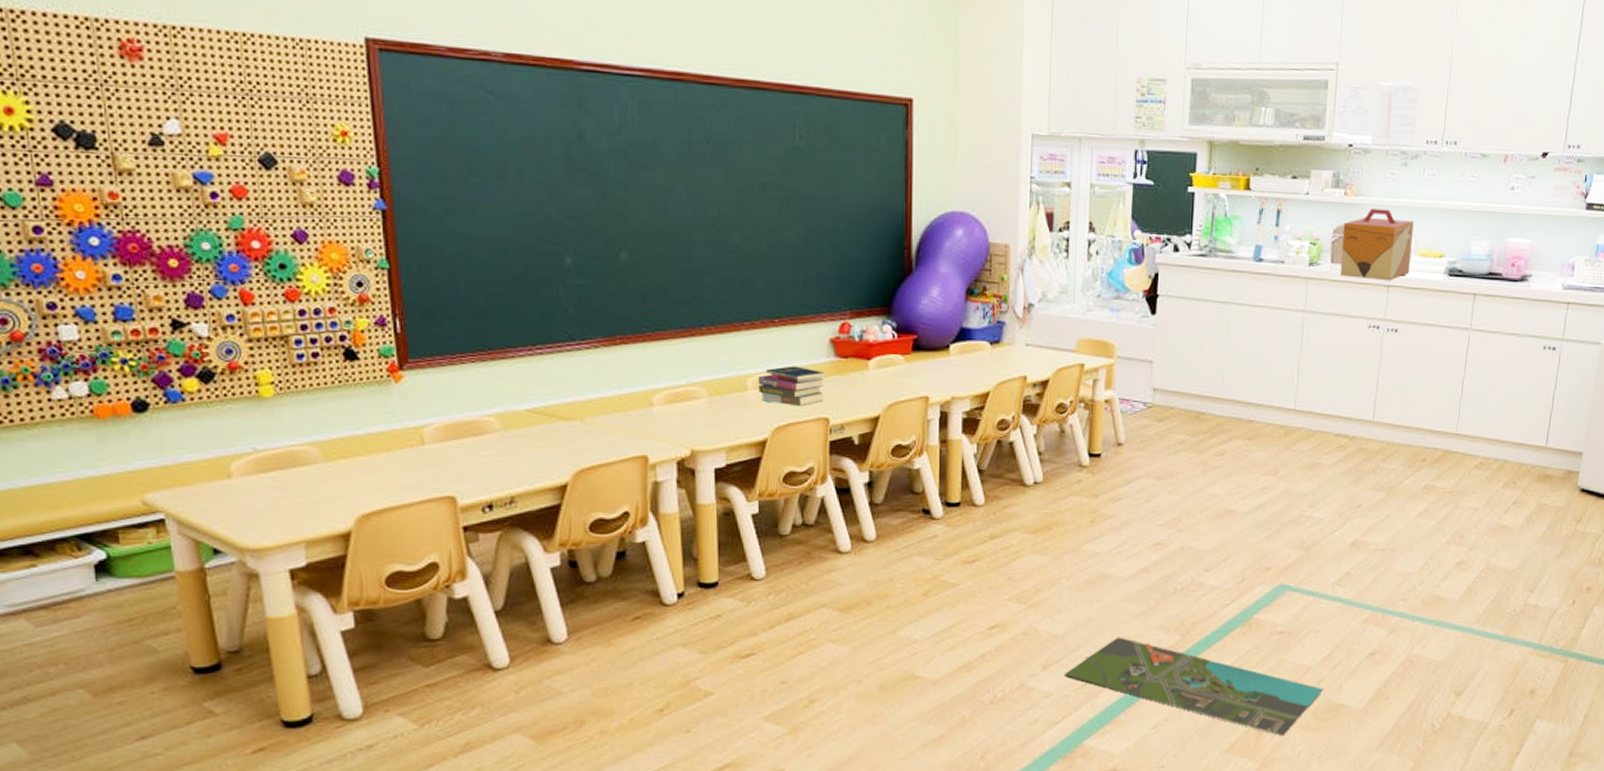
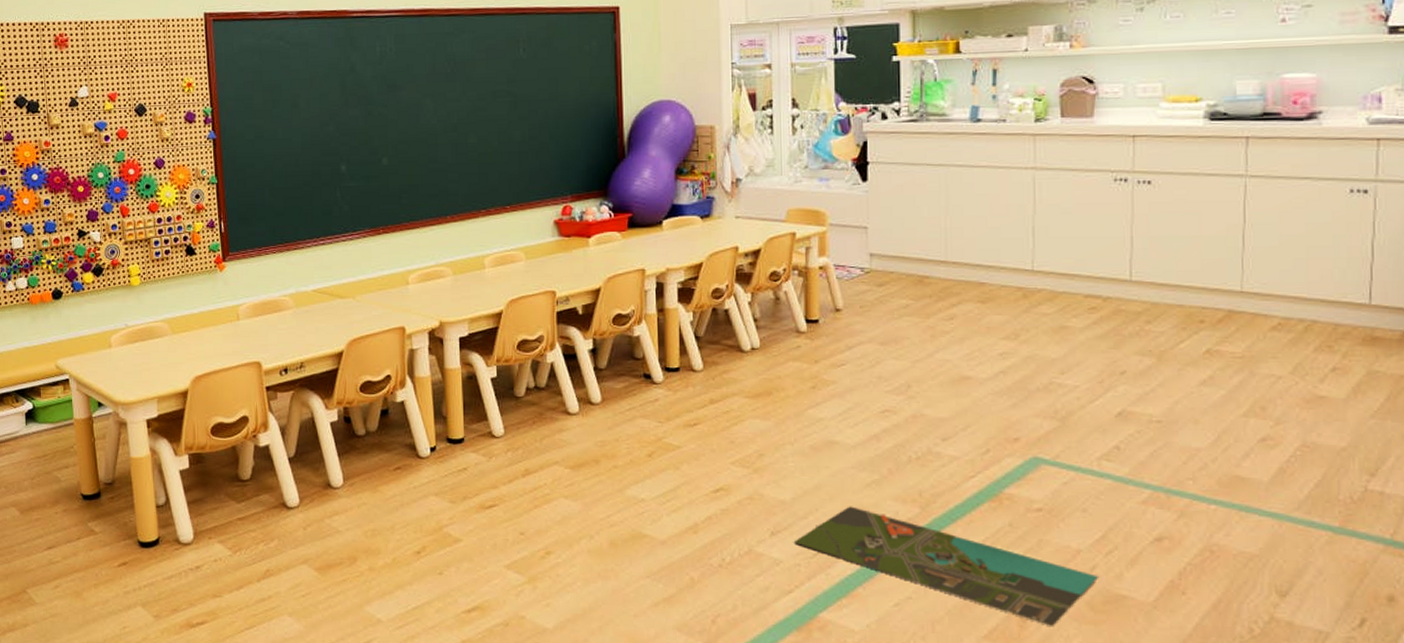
books: present [759,366,826,407] -> none [494,246,552,282]
storage box: present [1340,208,1414,281] -> none [1072,57,1159,131]

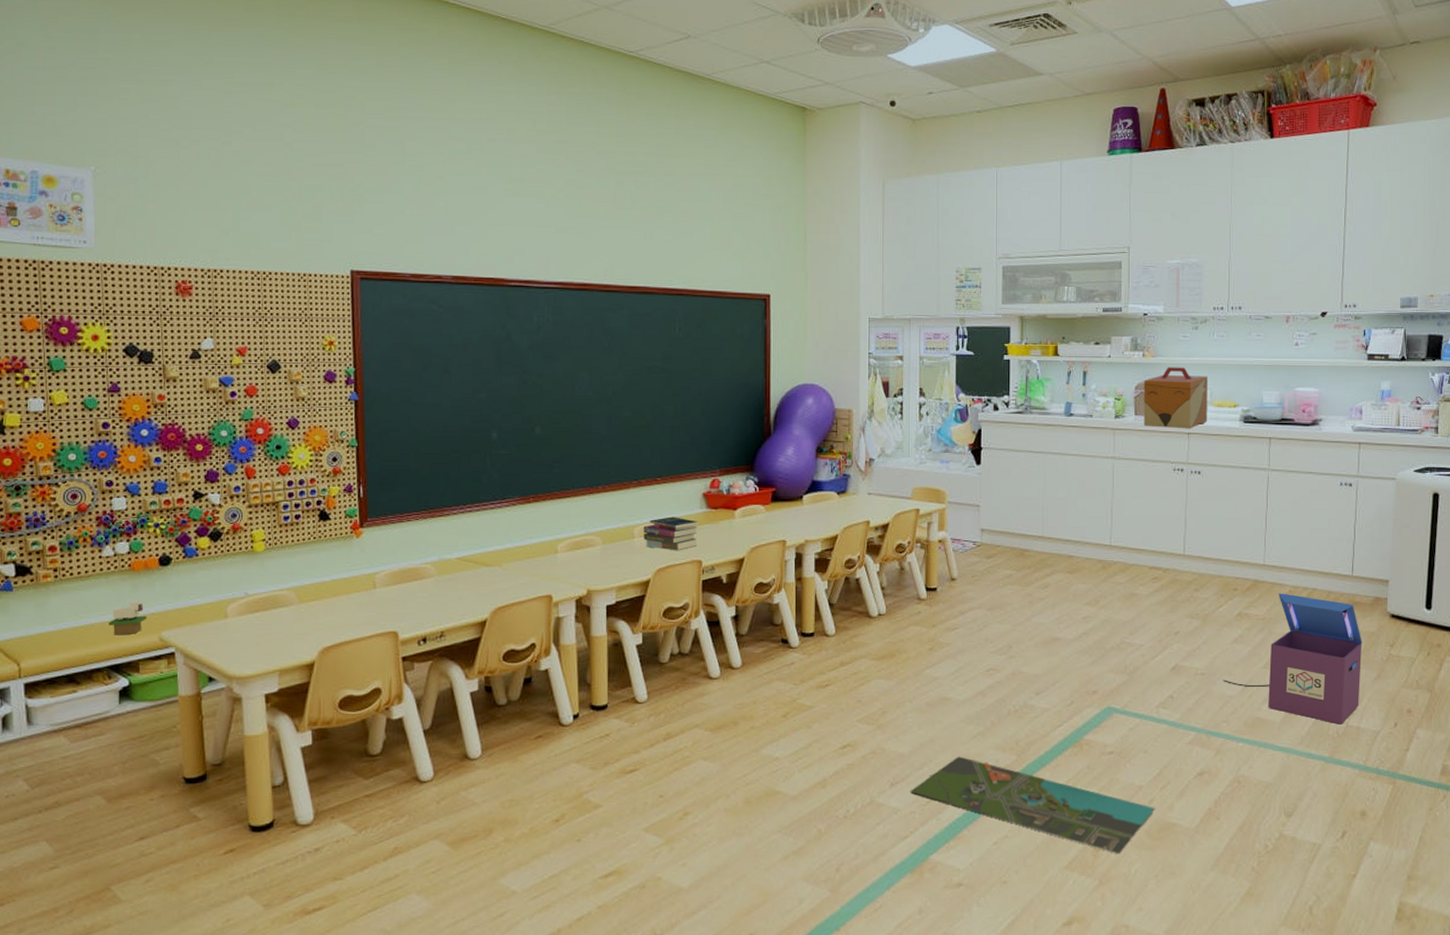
toy animal: none [13,330,45,363] -> present [108,600,147,635]
books: none [494,246,552,282] -> present [643,517,699,551]
storage box: none [1072,57,1159,131] -> present [1143,367,1208,429]
toy box: none [1187,326,1387,488] -> present [1223,593,1363,725]

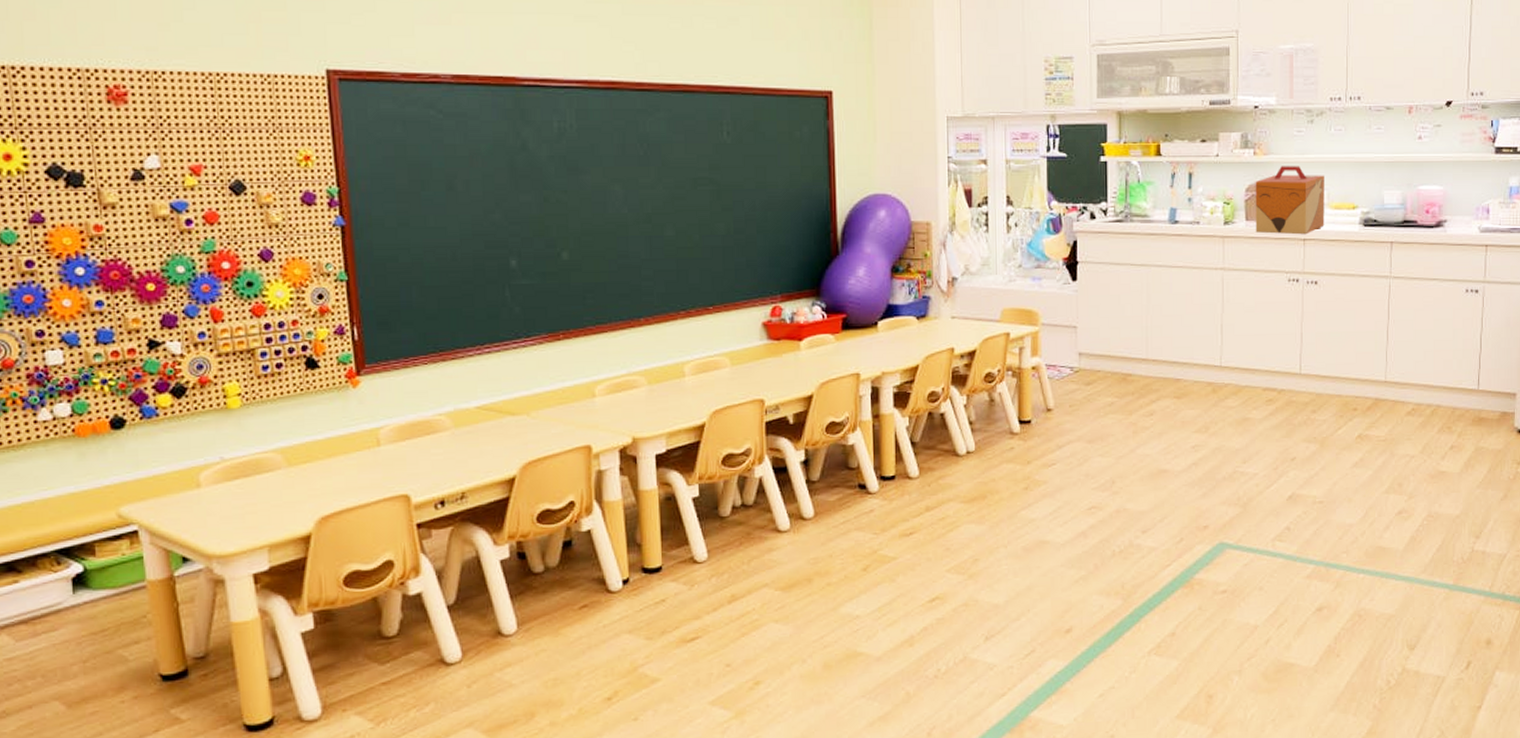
toy animal: present [108,600,147,635] -> none [51,470,101,514]
books: present [643,517,699,551] -> none [695,350,760,390]
play mat: present [910,756,1156,854] -> none [1006,604,1272,699]
toy box: present [1223,593,1363,725] -> none [1342,411,1489,550]

